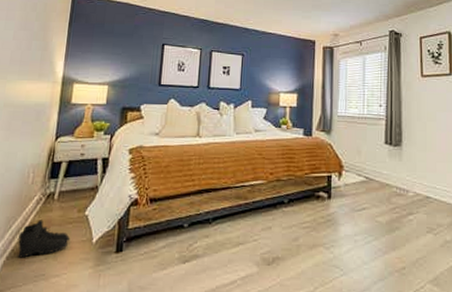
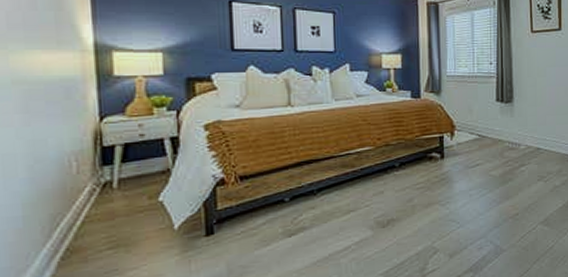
boots: present [17,220,71,258] -> none [71,212,145,256]

